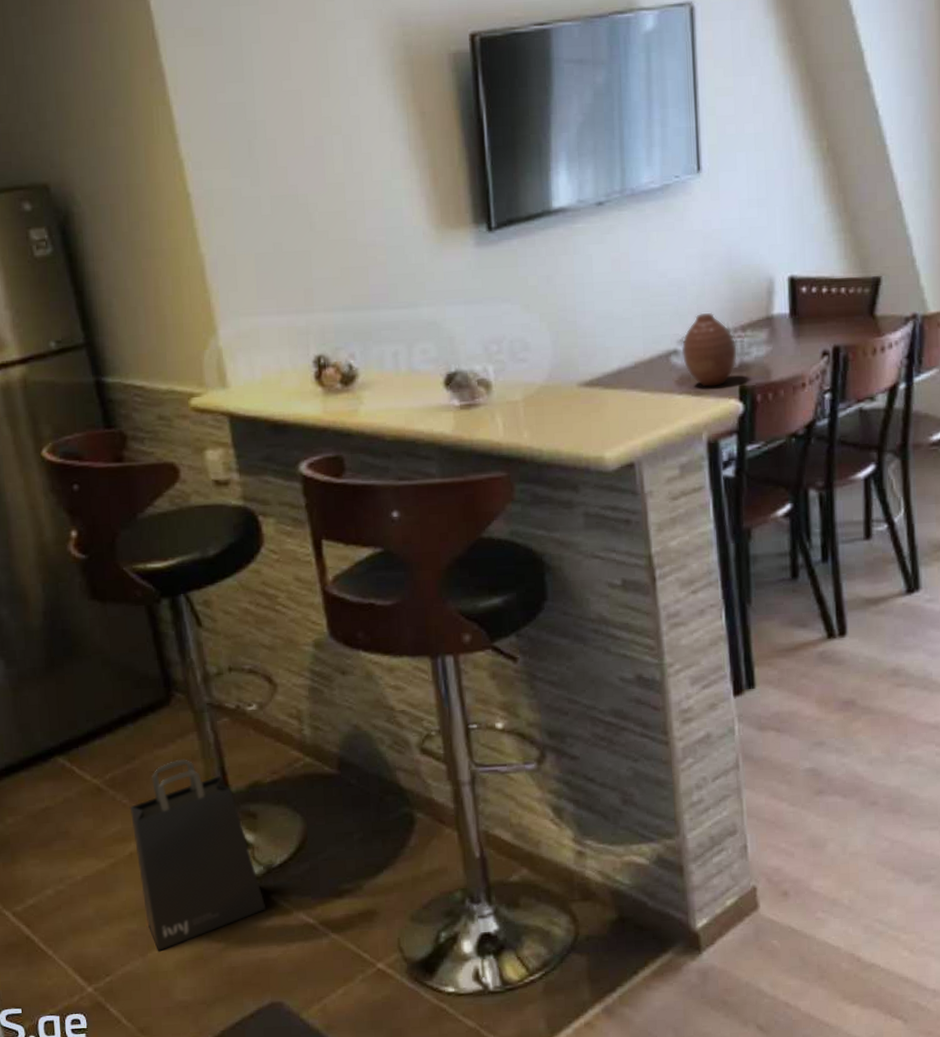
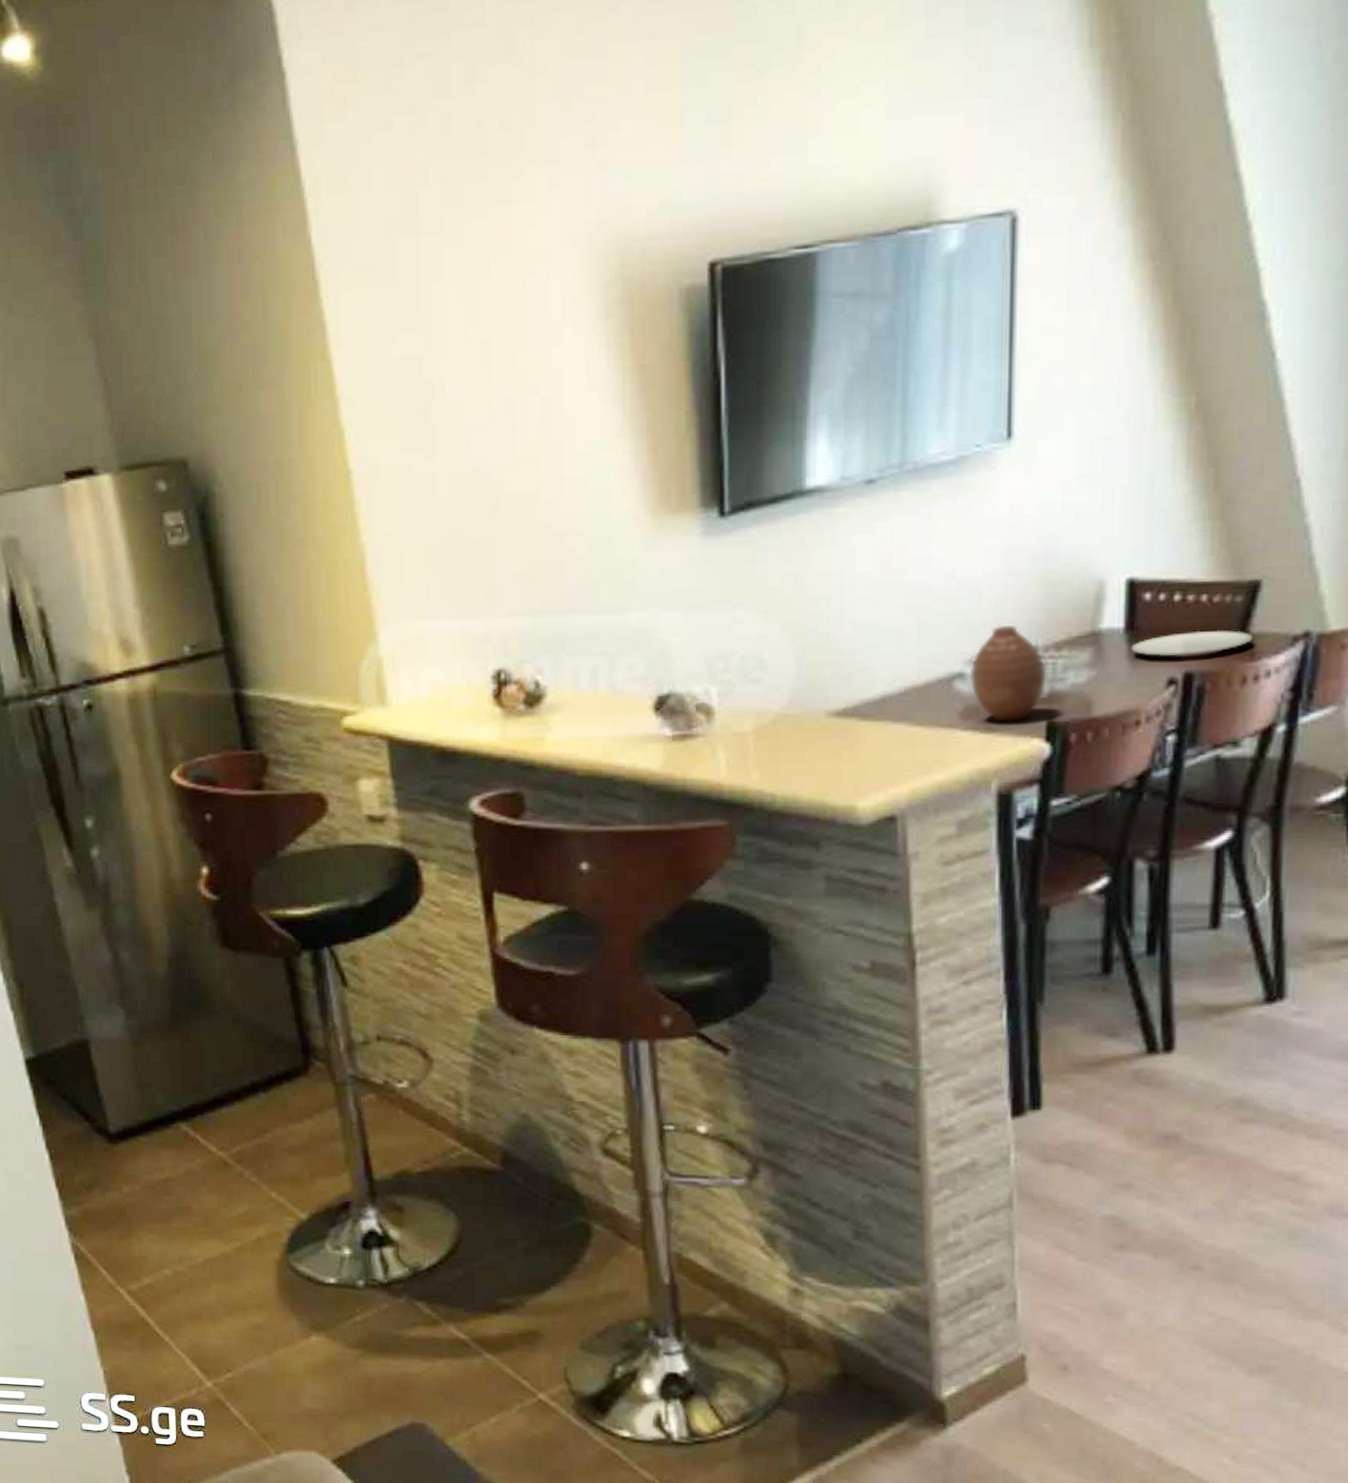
shopping bag: present [130,759,267,951] -> none [259,1137,411,1351]
plate: none [795,313,879,336] -> present [1131,629,1253,659]

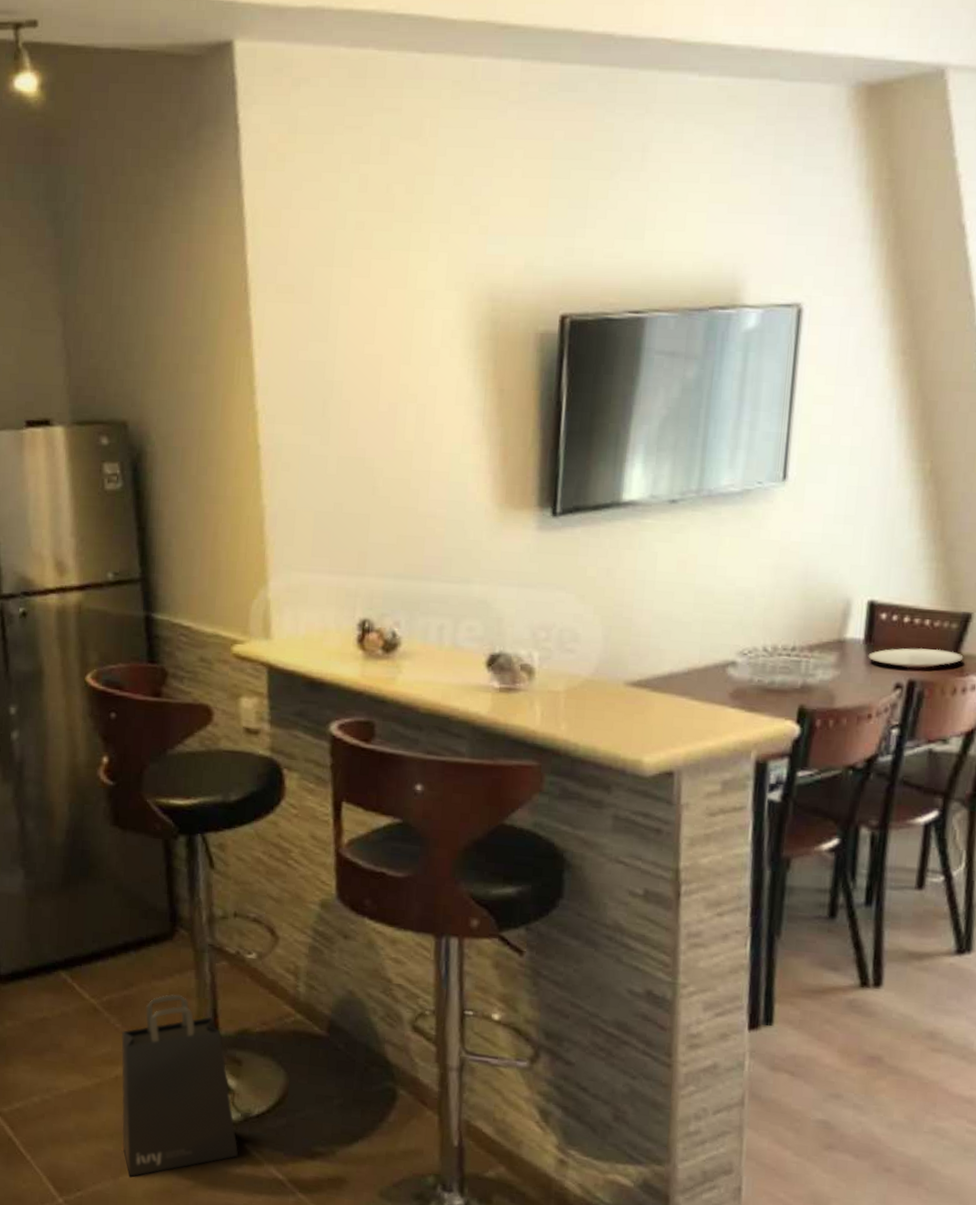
shopping bag: none [259,1137,411,1351] -> present [121,994,239,1177]
vase: present [969,626,1047,721] -> none [740,627,801,705]

